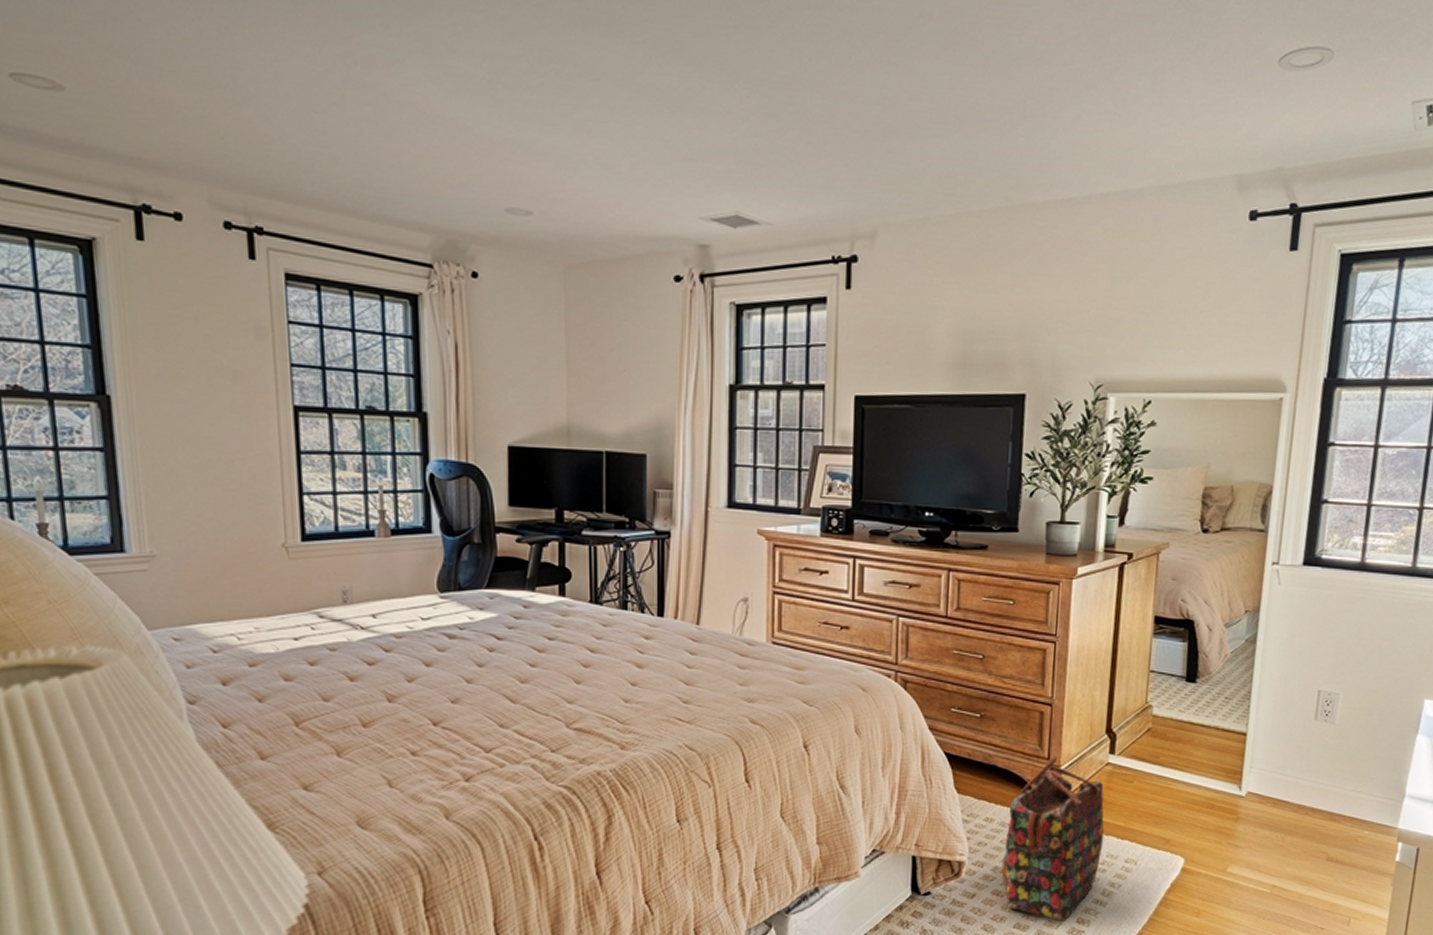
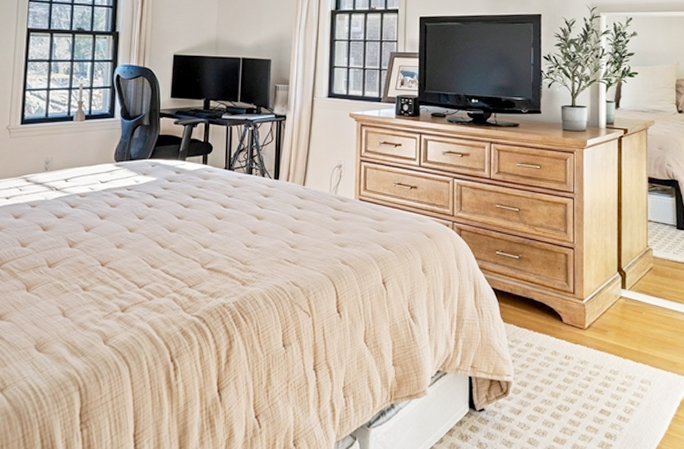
backpack: present [1001,755,1105,923] -> none [541,290,622,437]

